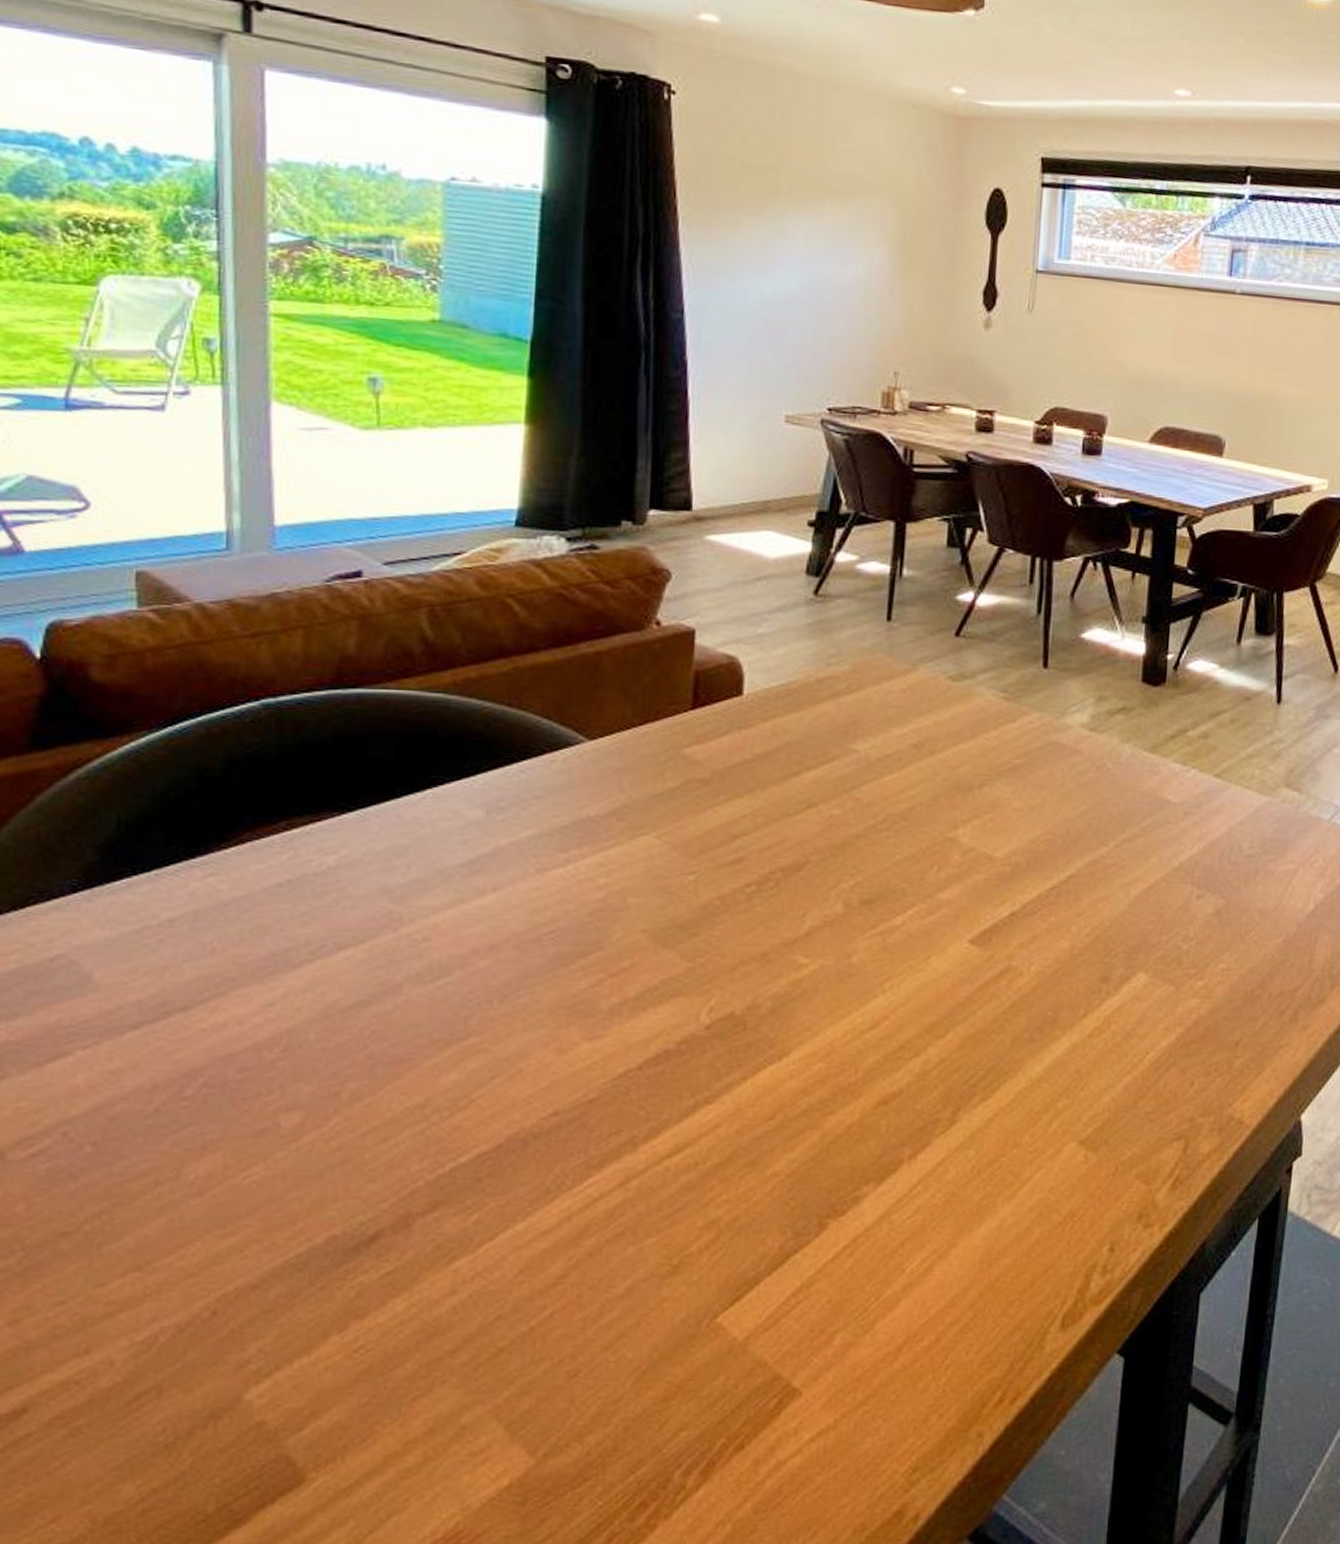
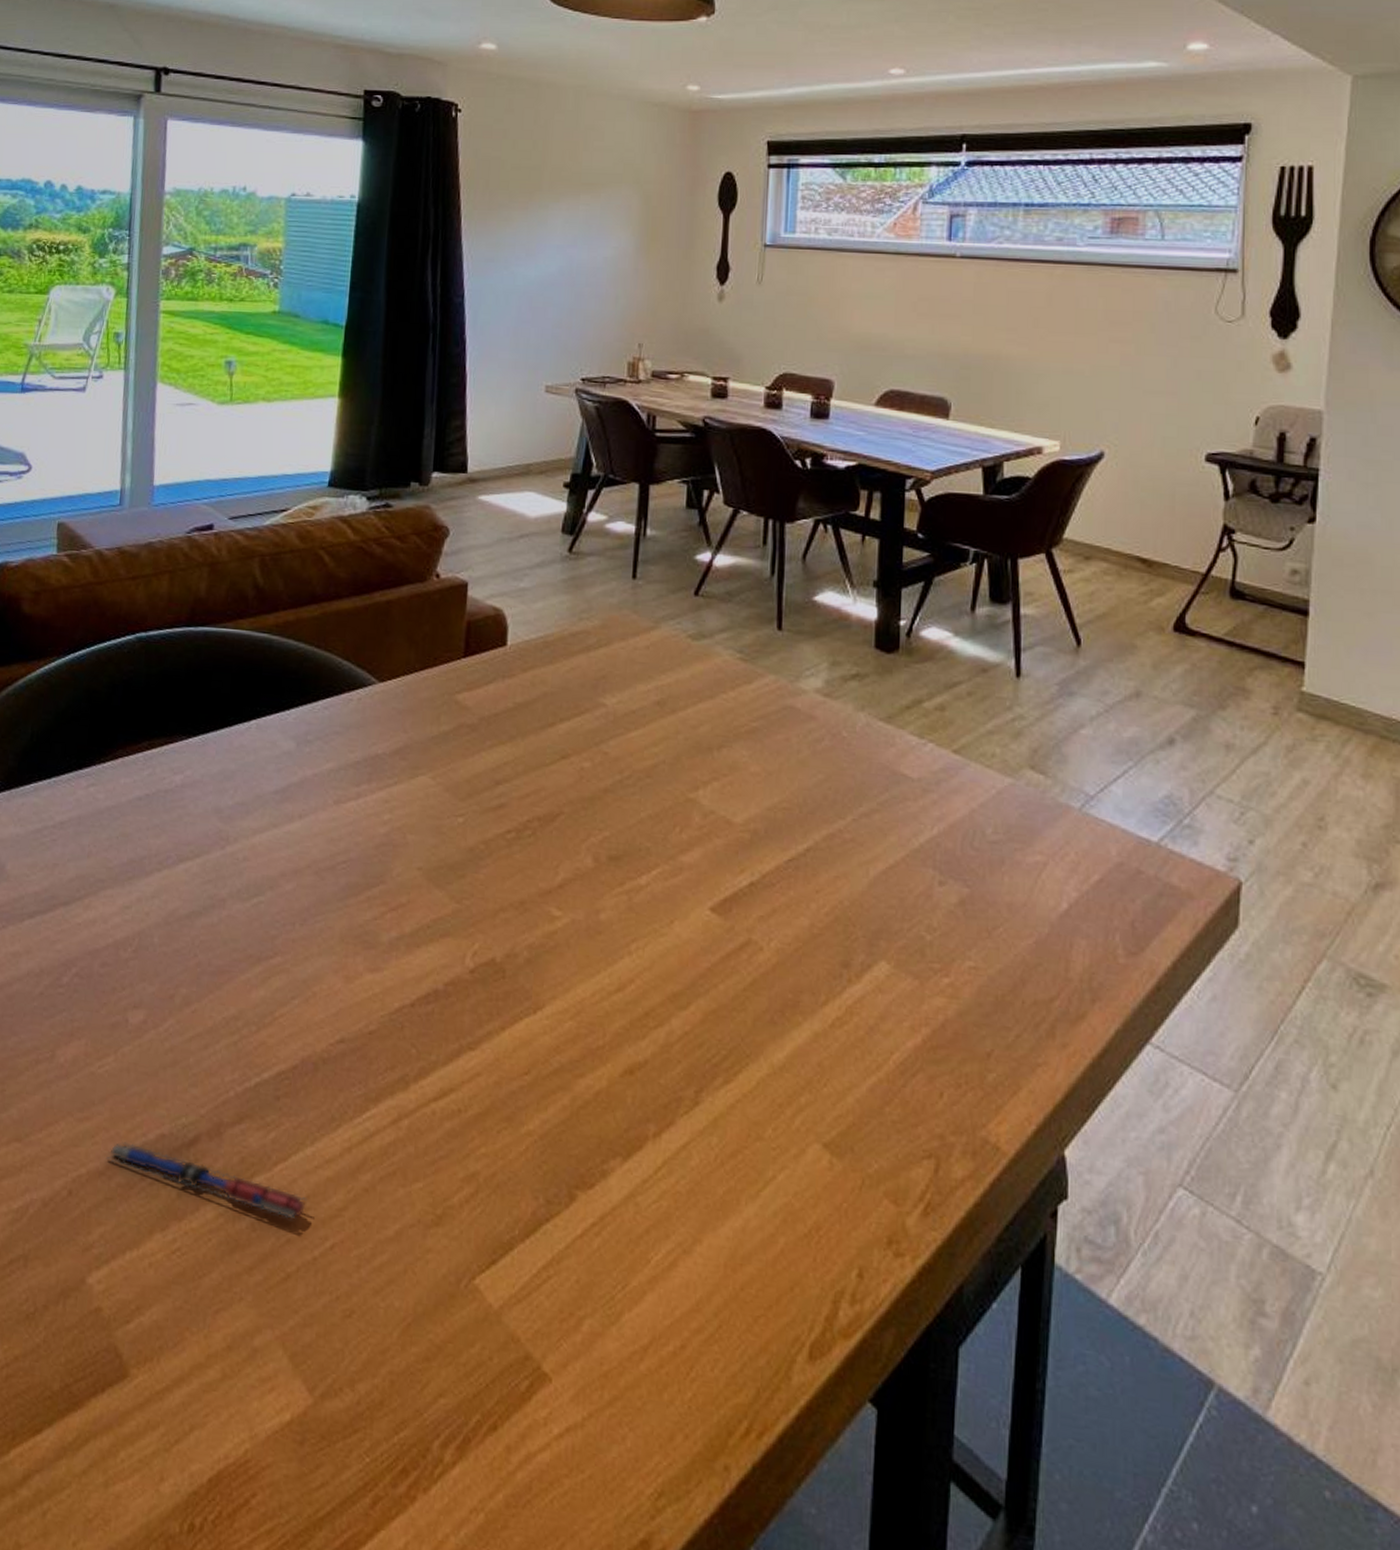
pen: none [261,1251,521,1296] -> present [106,1142,308,1219]

